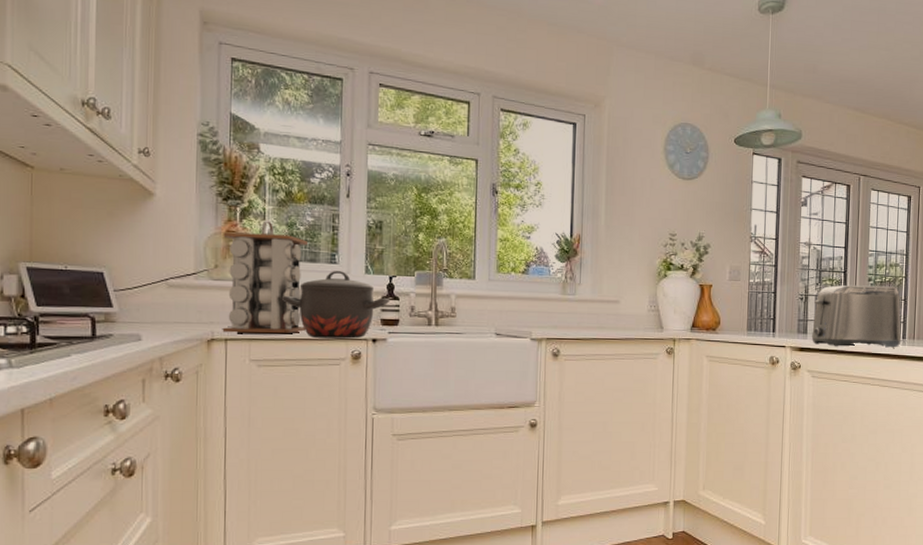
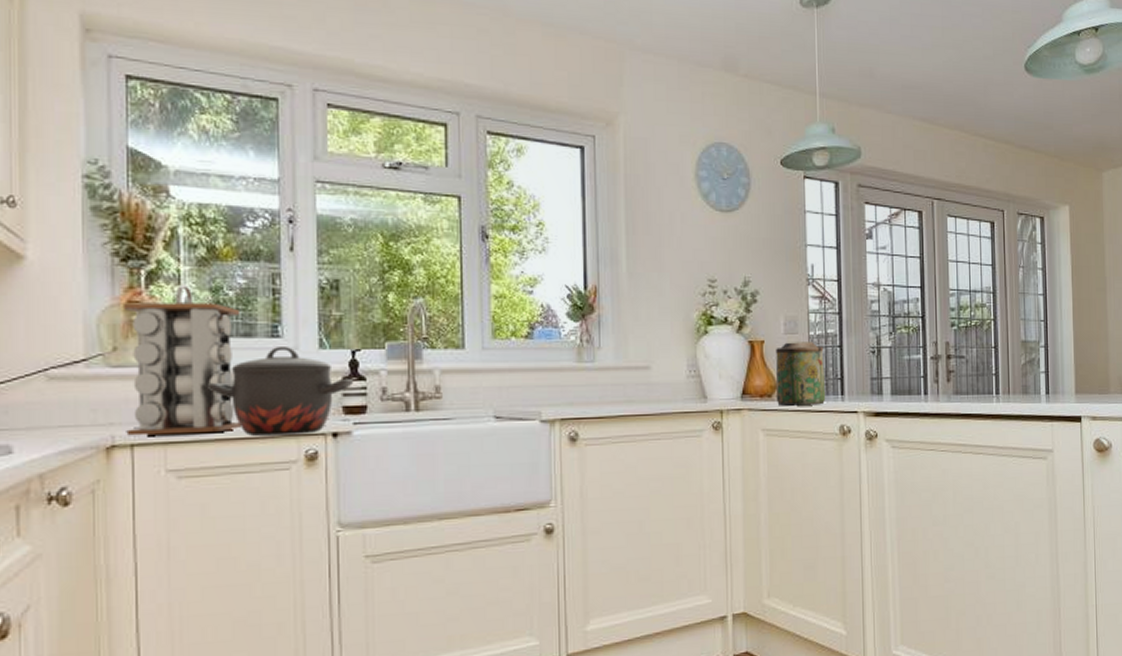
canister: none [719,287,761,339] -> present [775,342,826,406]
toaster: present [812,285,901,348] -> none [888,332,994,410]

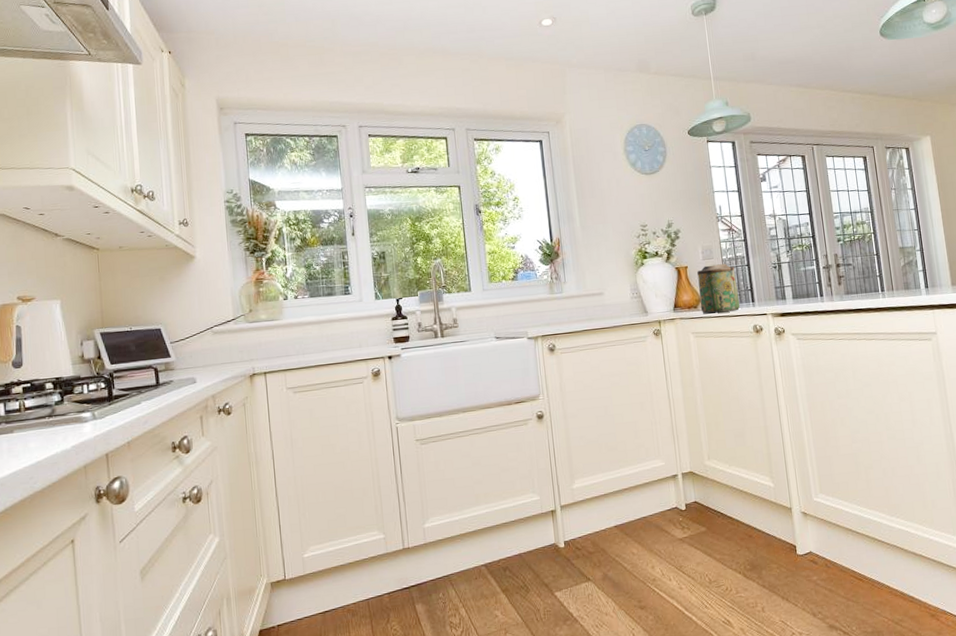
spice rack: present [122,284,241,437] -> none [253,264,330,367]
cooking pot: present [208,347,354,437] -> none [308,300,400,363]

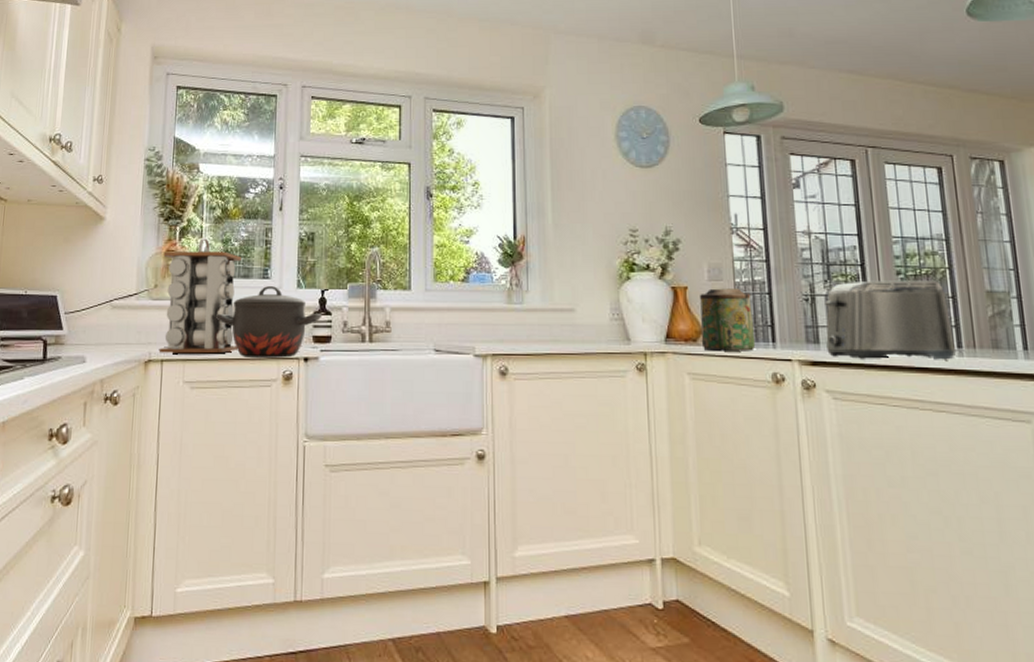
spice rack: none [253,264,330,367] -> present [159,237,241,355]
cooking pot: none [308,300,400,363] -> present [216,286,323,359]
toaster: none [788,243,880,309] -> present [825,280,956,360]

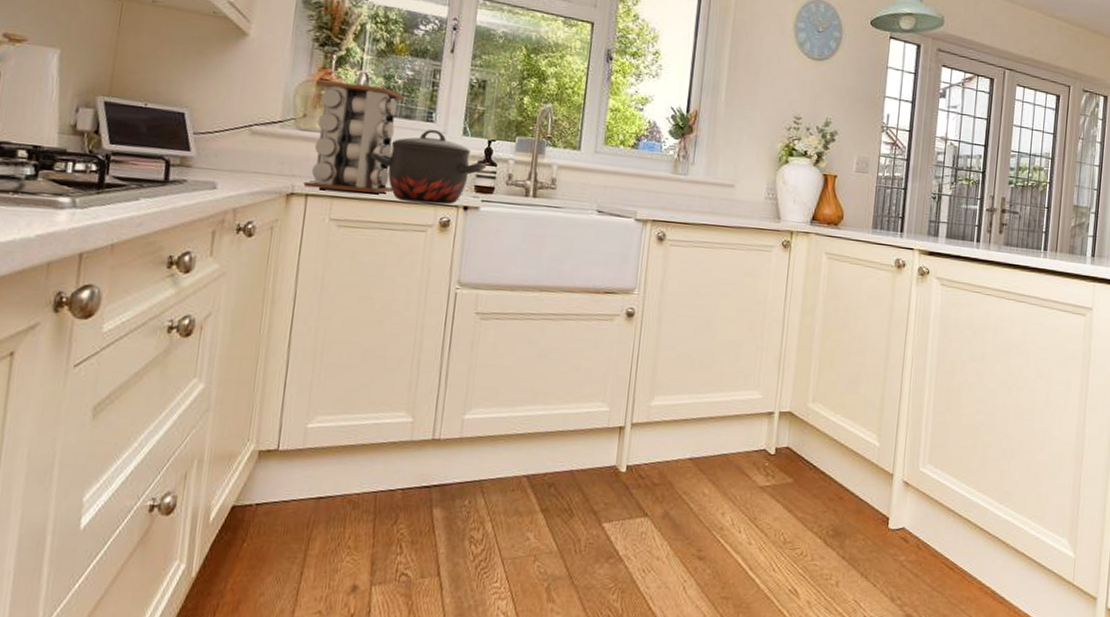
canister: present [700,288,756,351] -> none [841,179,890,239]
toaster: present [825,280,956,360] -> none [943,186,1043,260]

